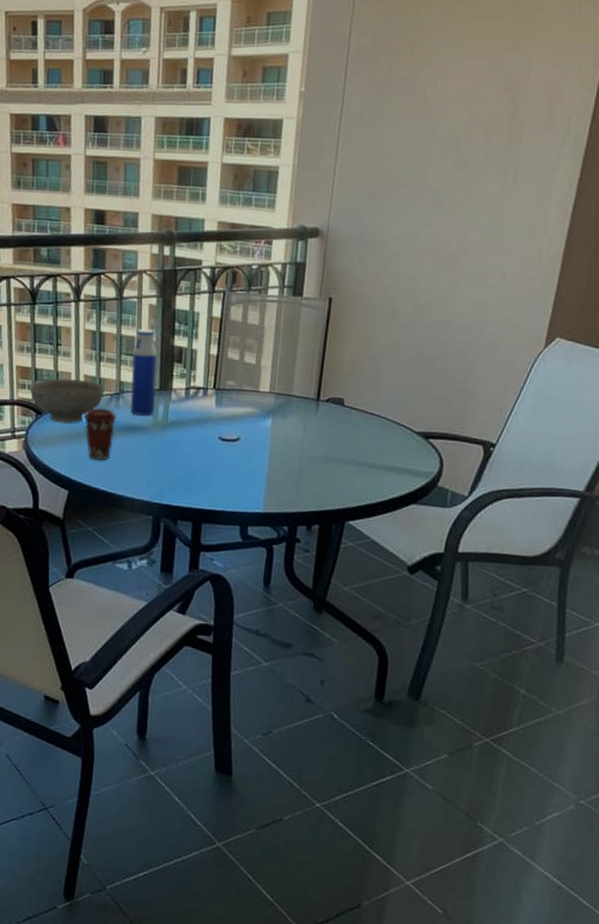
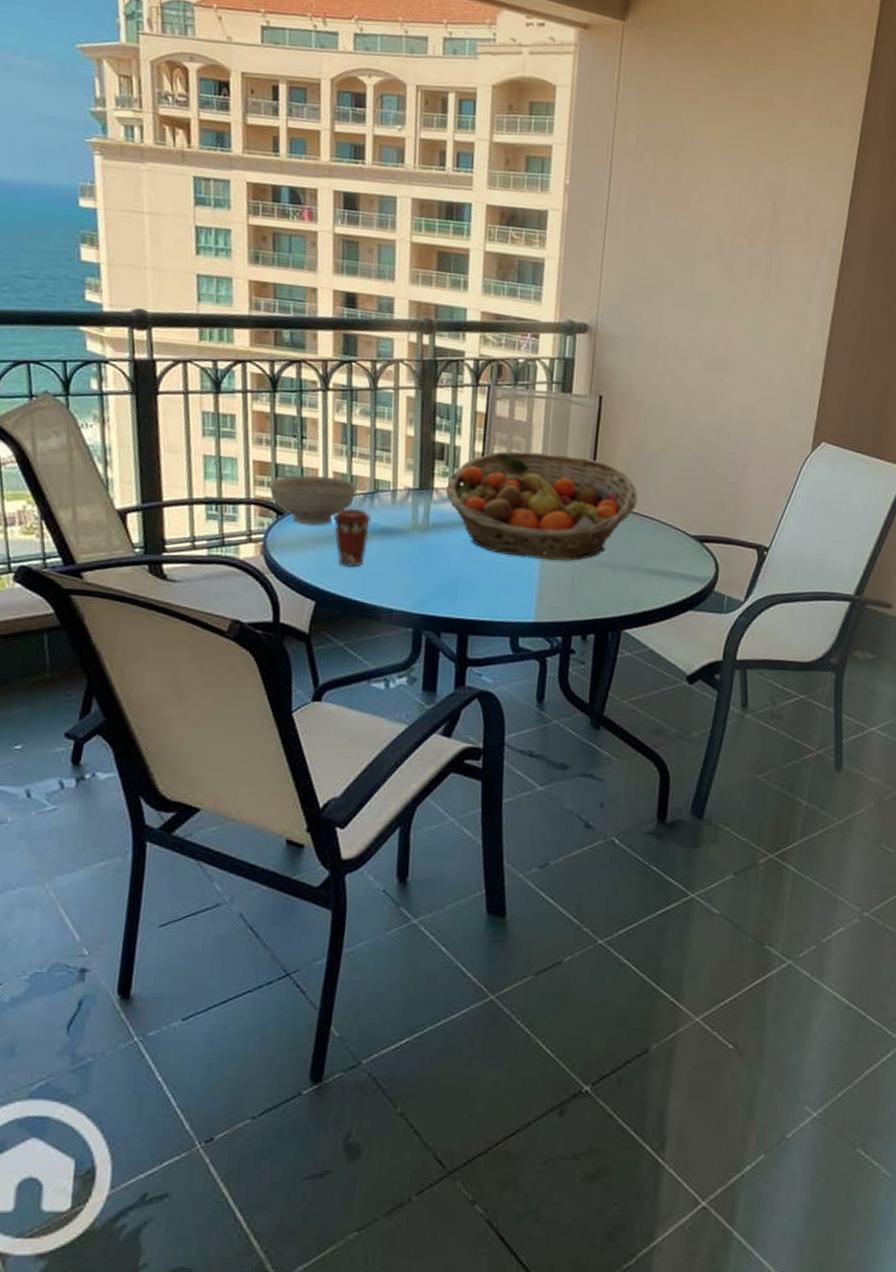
water bottle: present [130,328,158,416] -> none [387,422,417,518]
fruit basket: none [182,353,364,457] -> present [445,451,638,562]

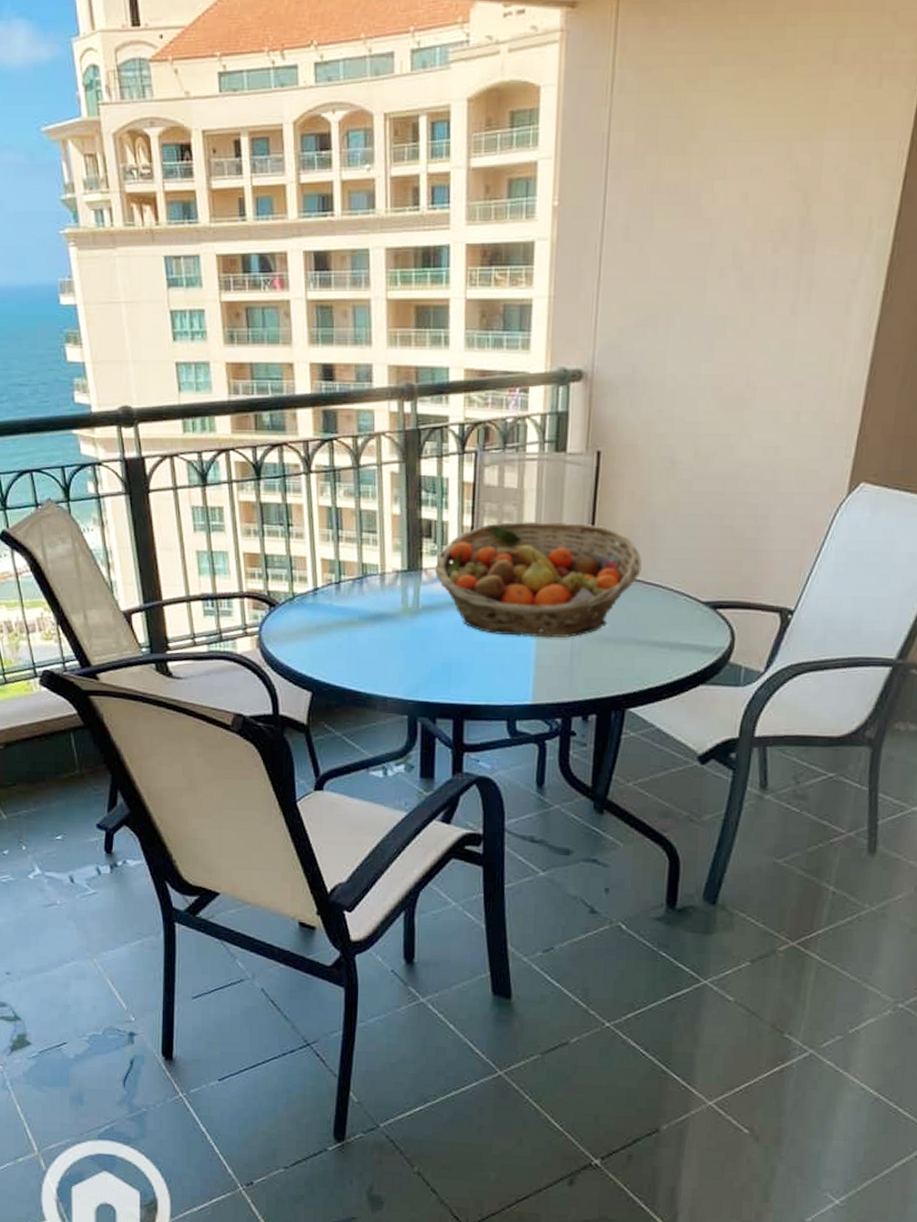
decorative bowl: present [268,475,358,526] -> none [259,563,347,615]
coffee cup: present [333,509,372,568] -> none [323,595,361,656]

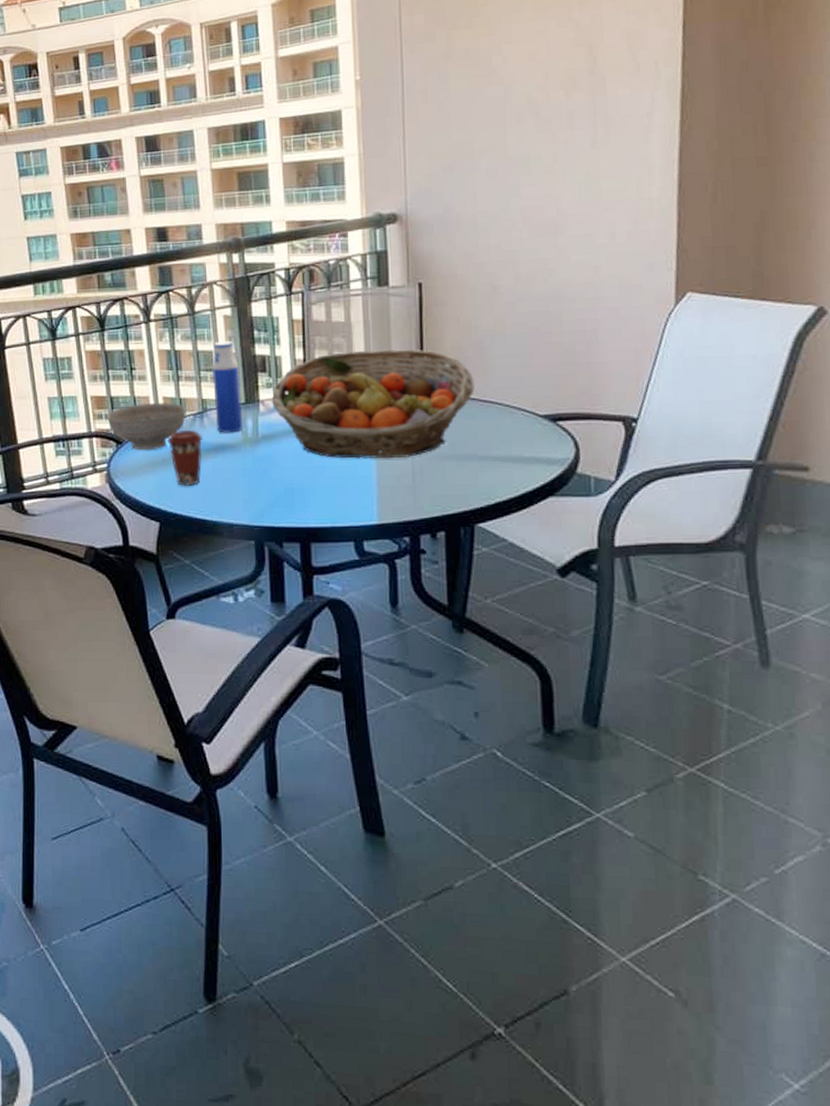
decorative bowl: none [259,563,347,615] -> present [106,401,188,451]
coffee cup: none [323,595,361,656] -> present [167,429,203,487]
water bottle: none [374,500,404,602] -> present [212,340,243,433]

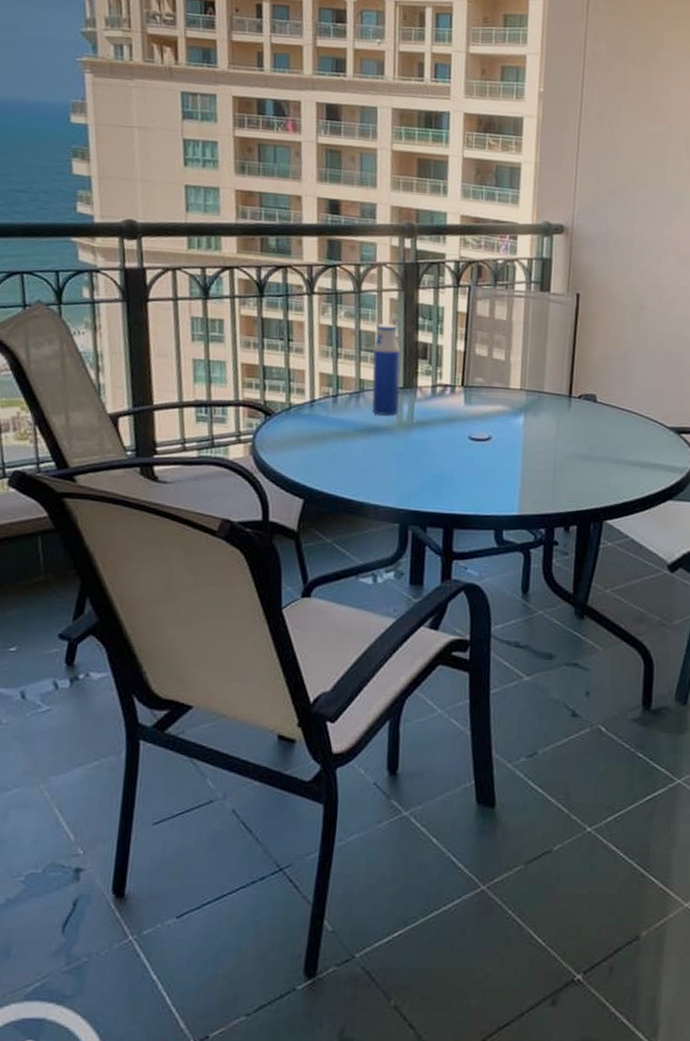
decorative bowl: present [106,401,188,451] -> none [256,376,344,425]
coffee cup: present [167,429,203,487] -> none [320,408,357,466]
fruit basket: present [271,349,475,459] -> none [428,349,616,456]

